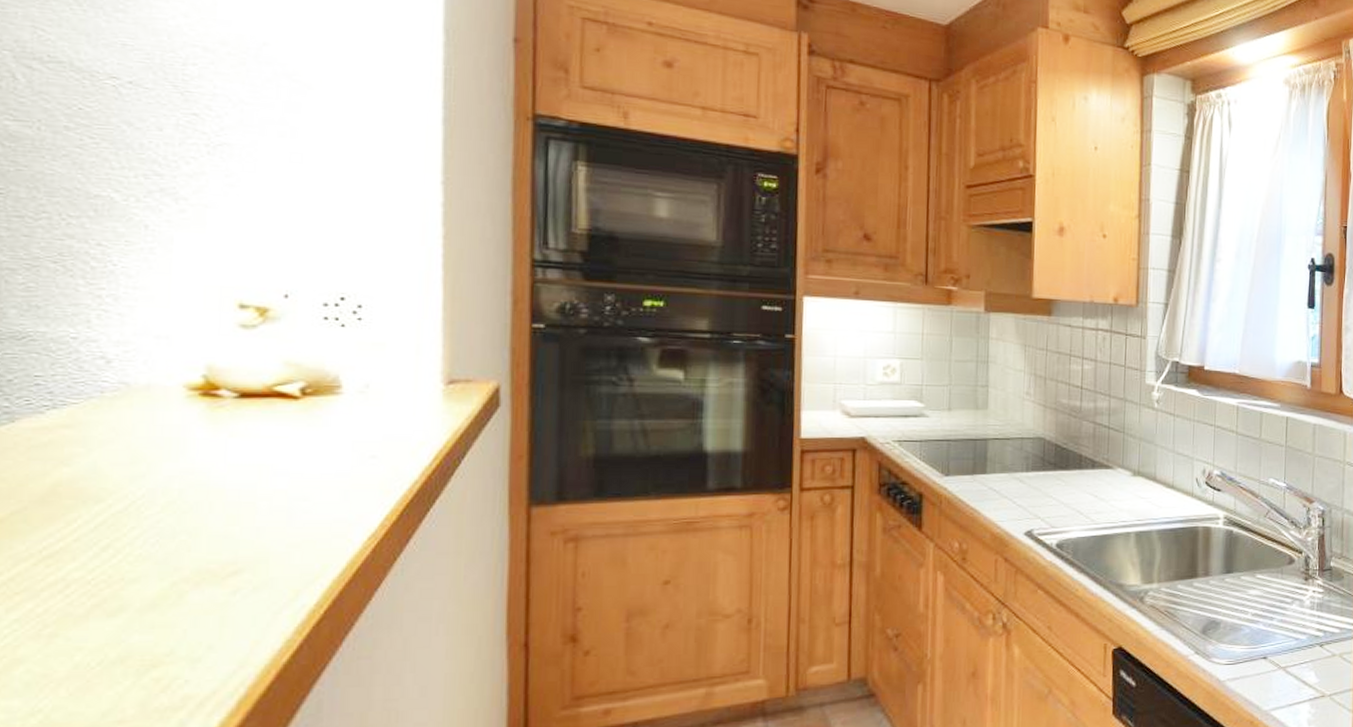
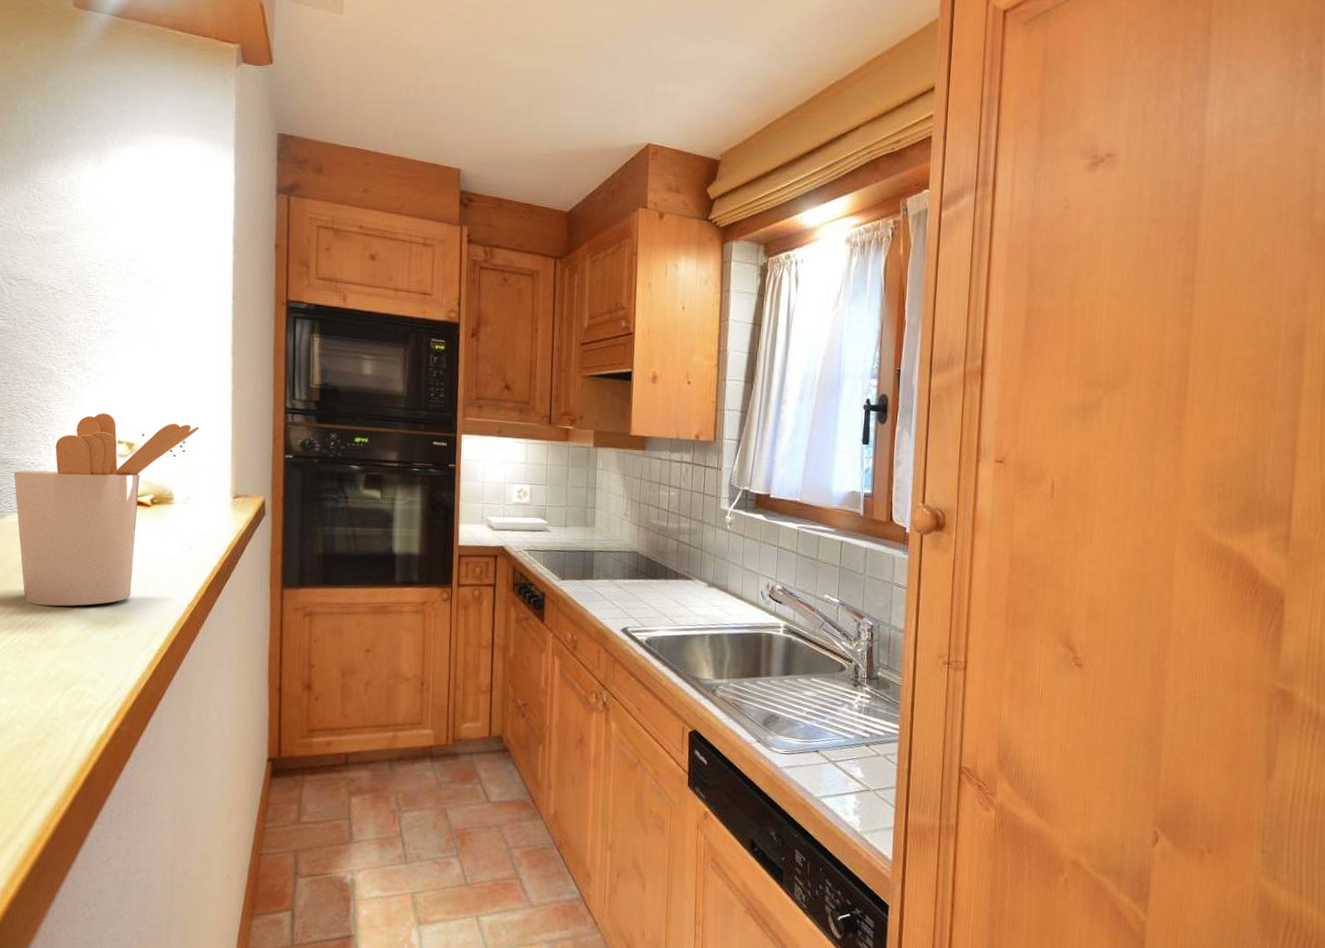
utensil holder: none [35,264,387,552] -> present [13,413,200,607]

